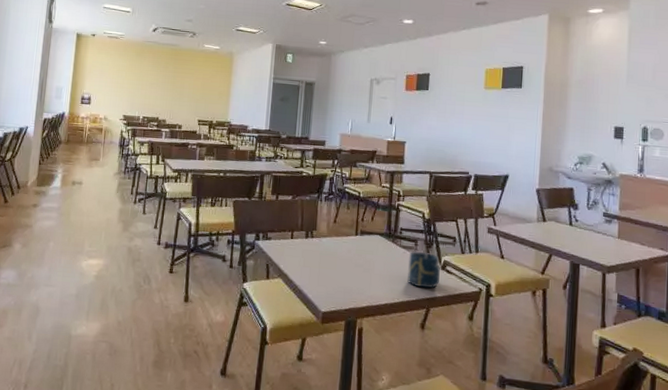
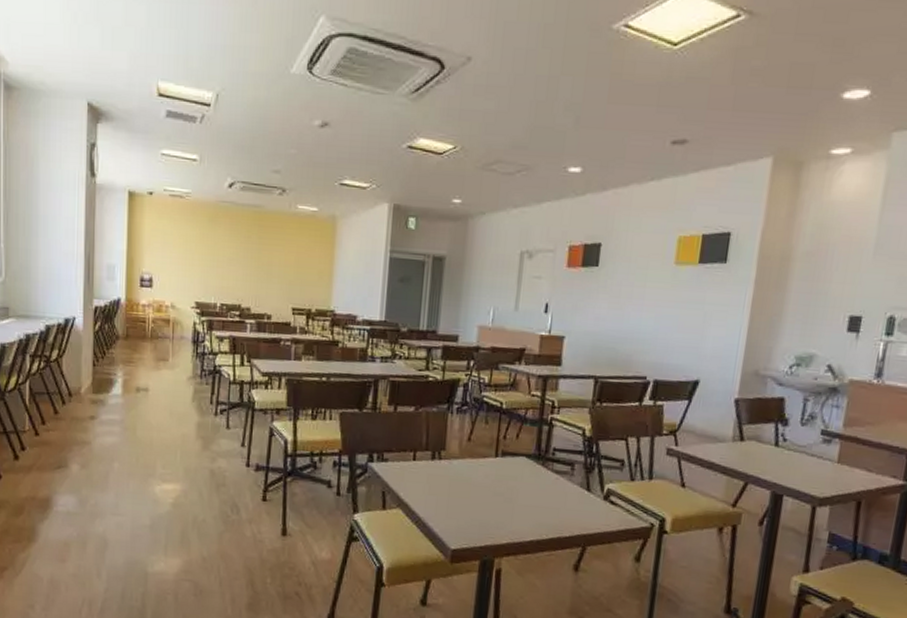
cup: present [407,251,440,289] -> none [559,477,602,523]

